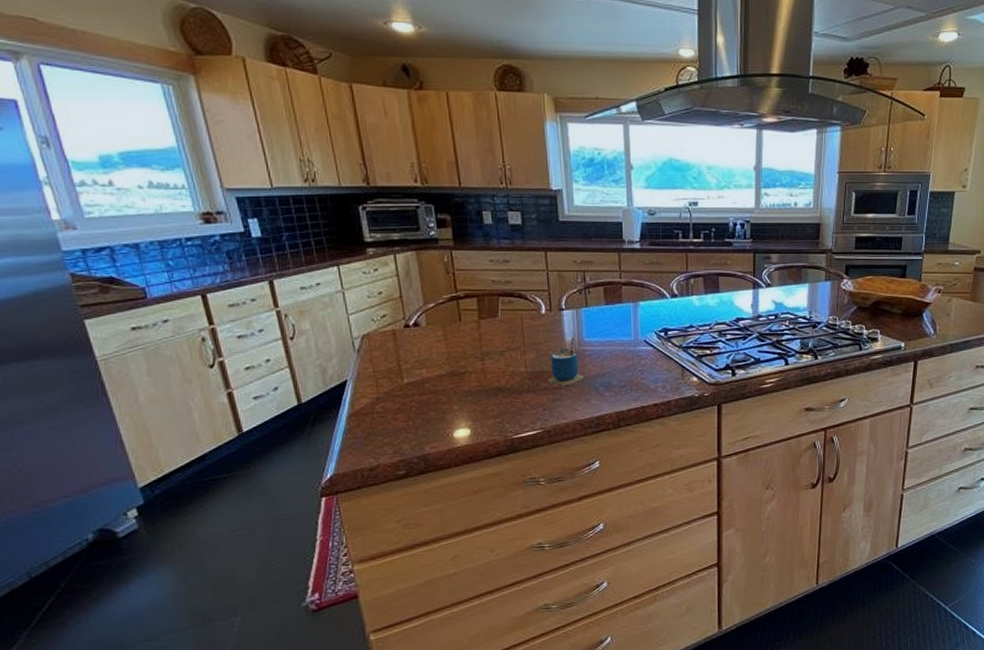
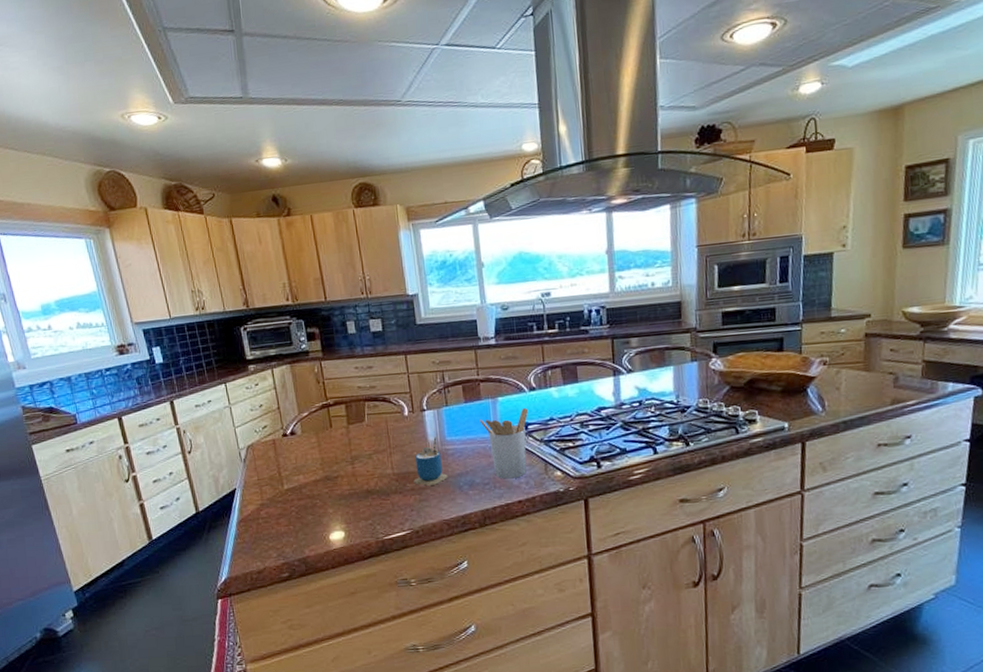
utensil holder: none [619,314,669,383] -> present [479,408,529,479]

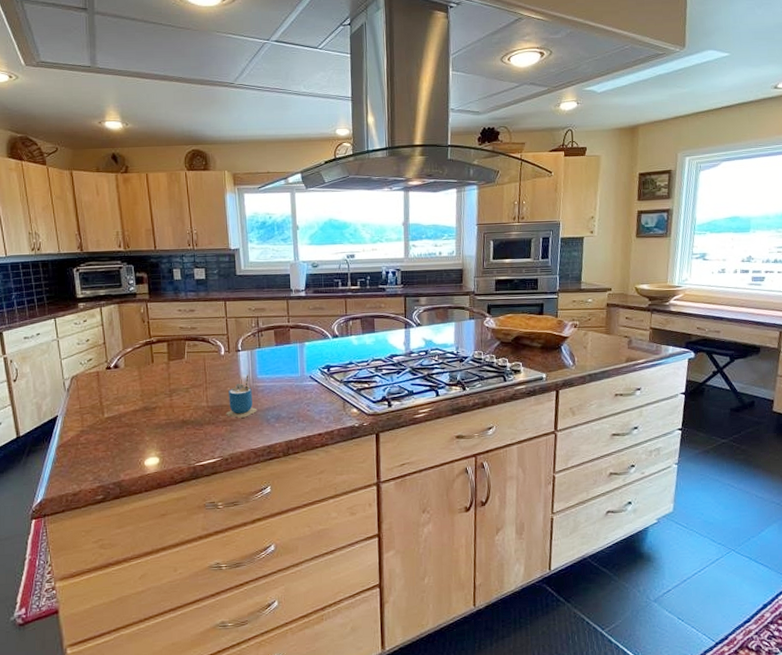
utensil holder: present [479,408,529,479] -> none [288,353,331,414]

